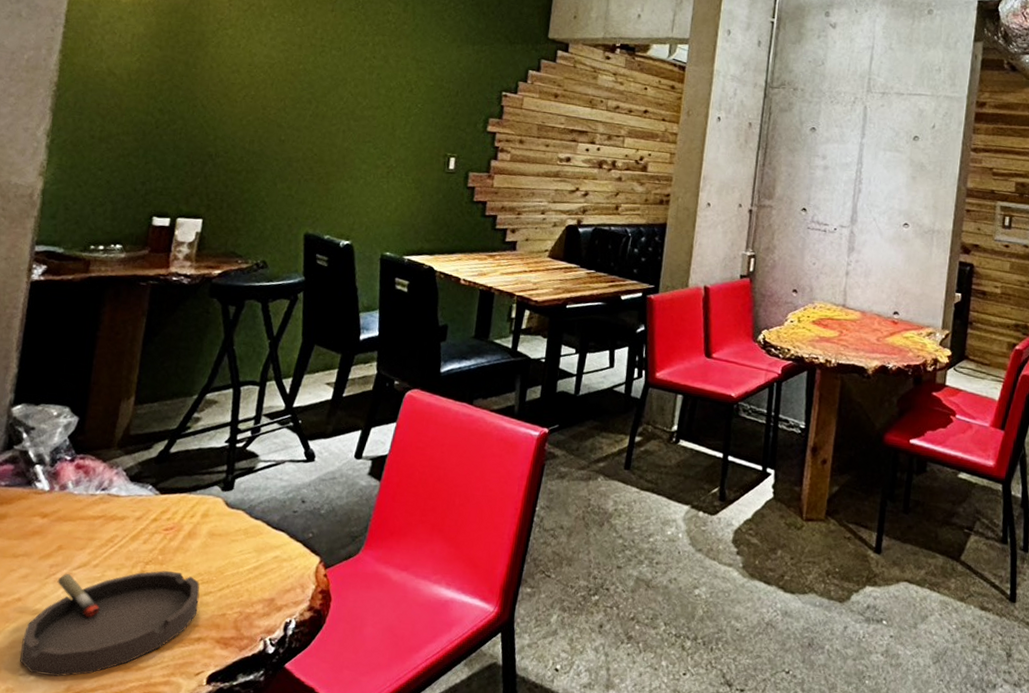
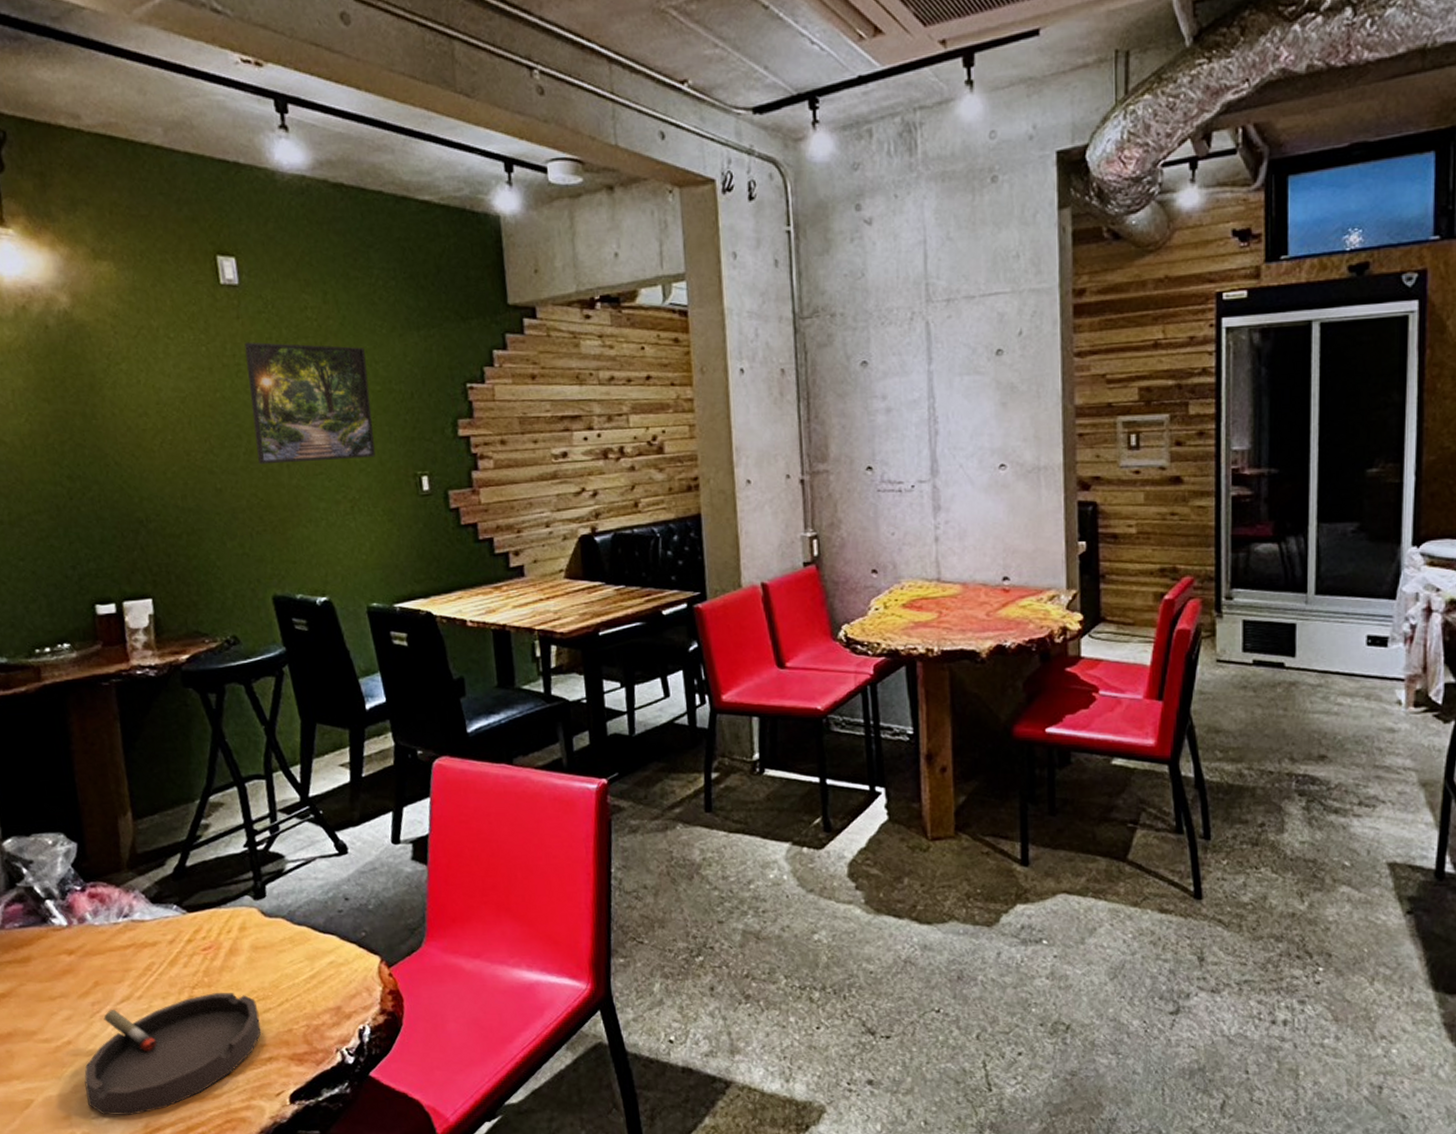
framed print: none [321,30,427,136] -> present [244,342,376,465]

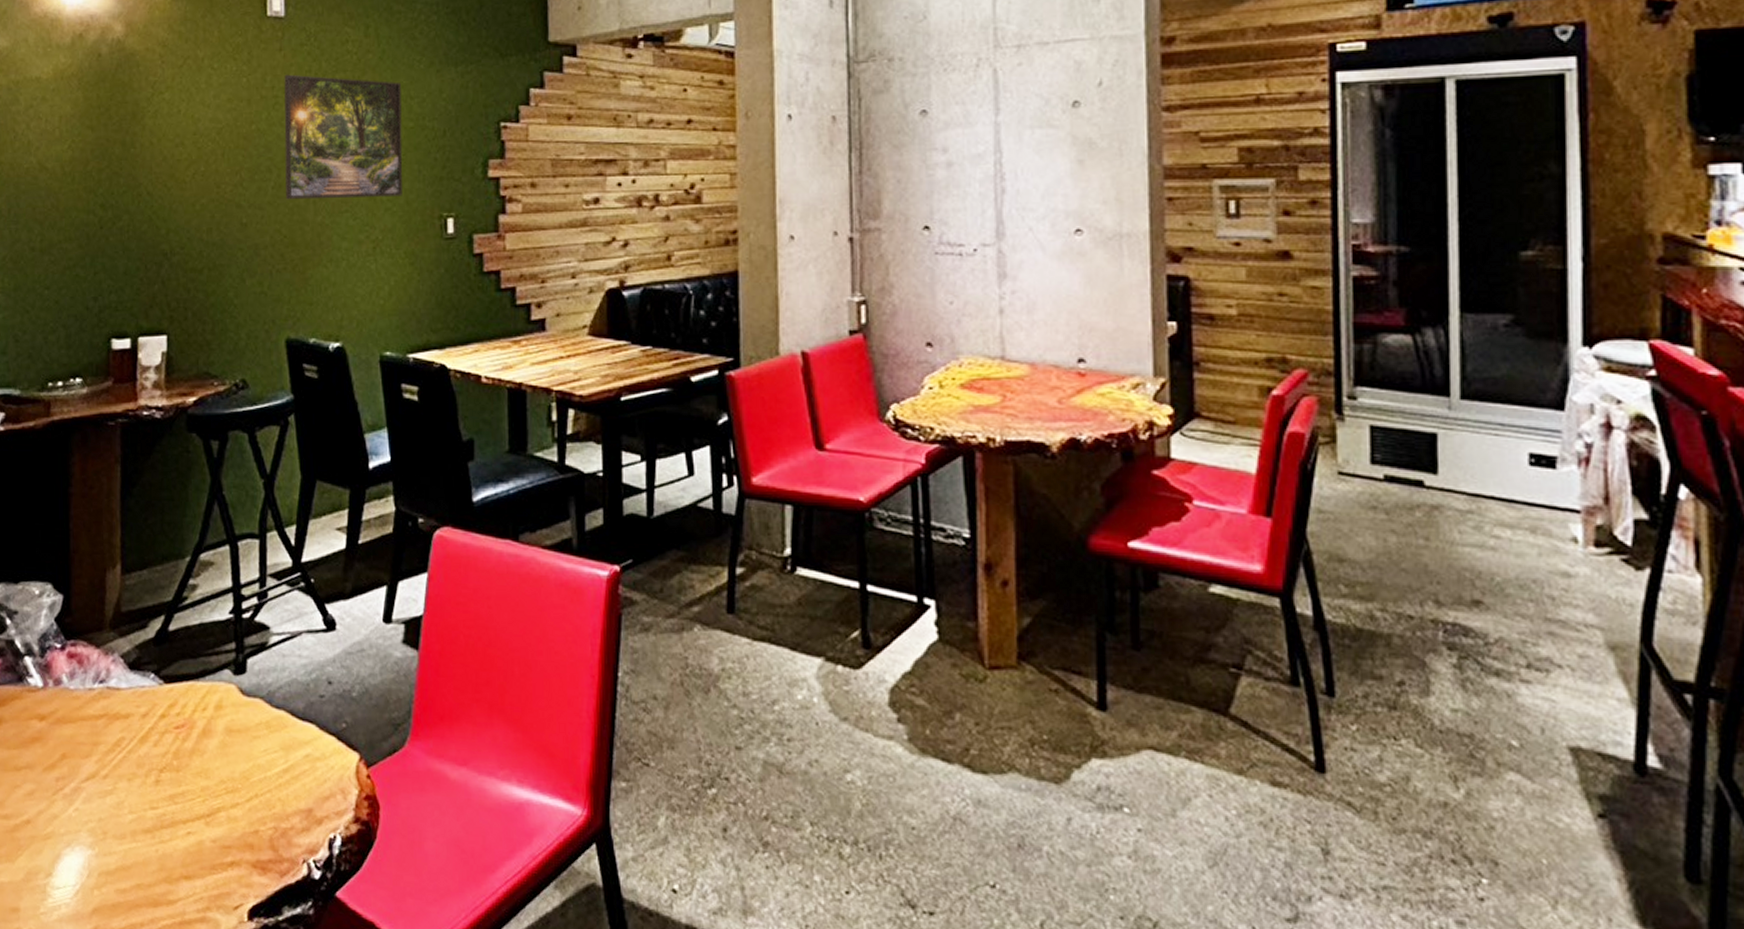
ashtray: present [84,992,262,1116] -> none [38,778,226,916]

